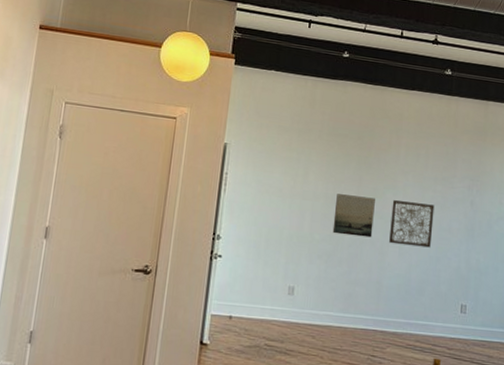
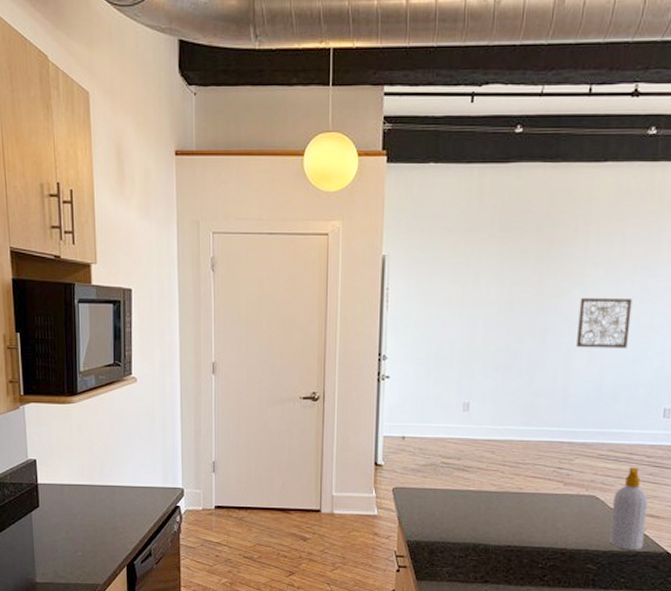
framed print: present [332,194,375,238] -> none [509,298,559,343]

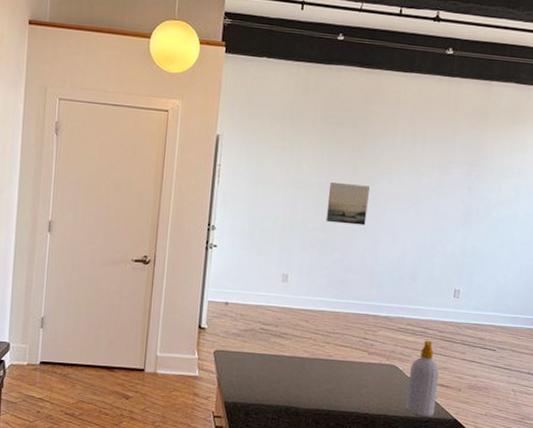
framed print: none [509,298,559,343] -> present [326,182,369,226]
wall art: present [577,297,632,349] -> none [383,186,431,235]

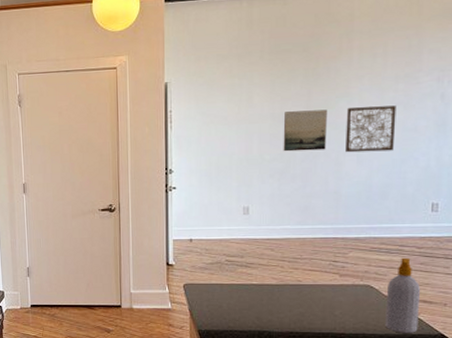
wall art: none [383,186,431,235] -> present [346,105,396,153]

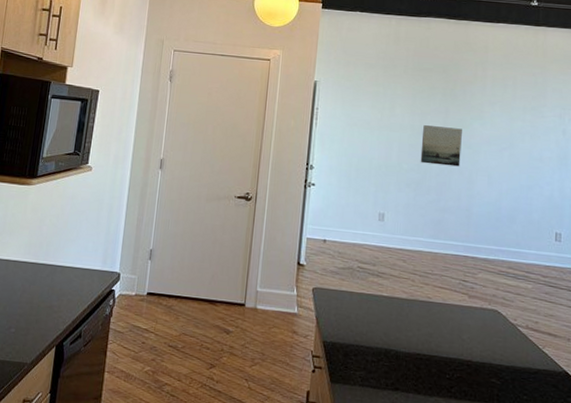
wall art: present [346,105,396,153] -> none [478,129,524,177]
soap bottle: present [385,257,421,333] -> none [511,284,546,368]

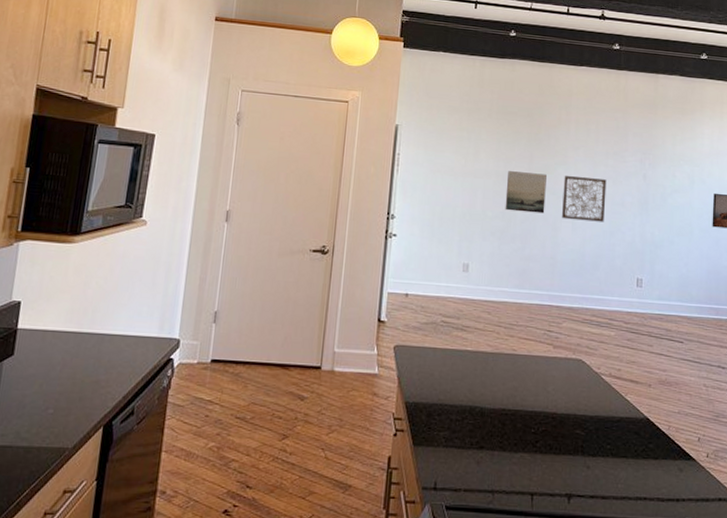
wall art: none [478,129,524,177] -> present [562,175,607,222]

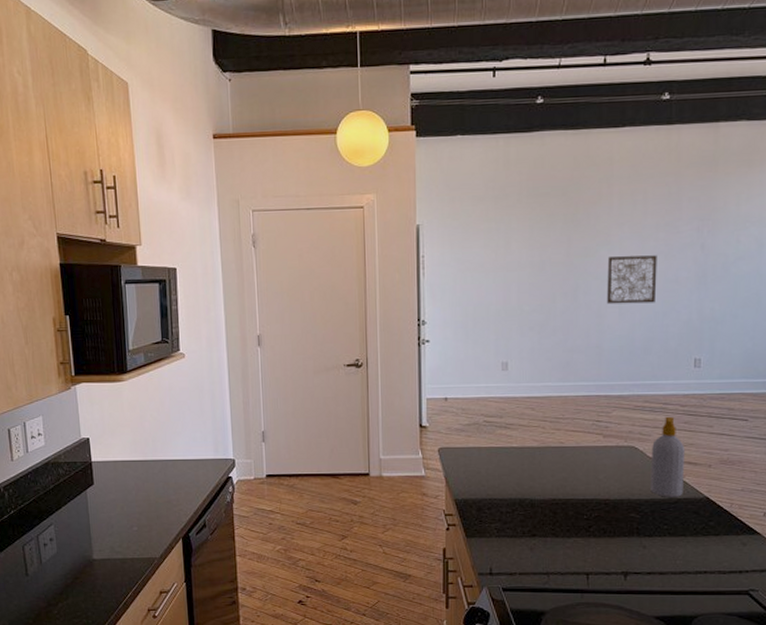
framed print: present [505,171,547,214] -> none [543,258,588,303]
soap bottle: none [595,332,628,416] -> present [650,416,686,497]

